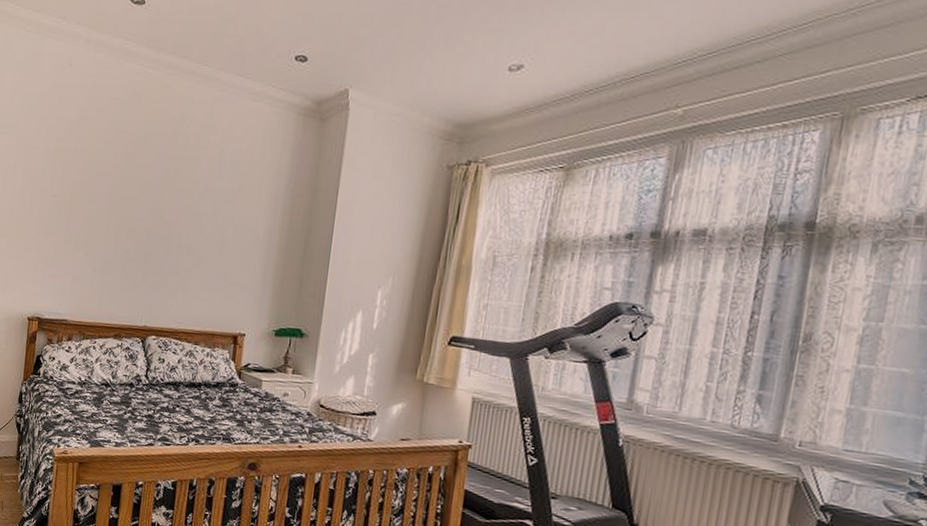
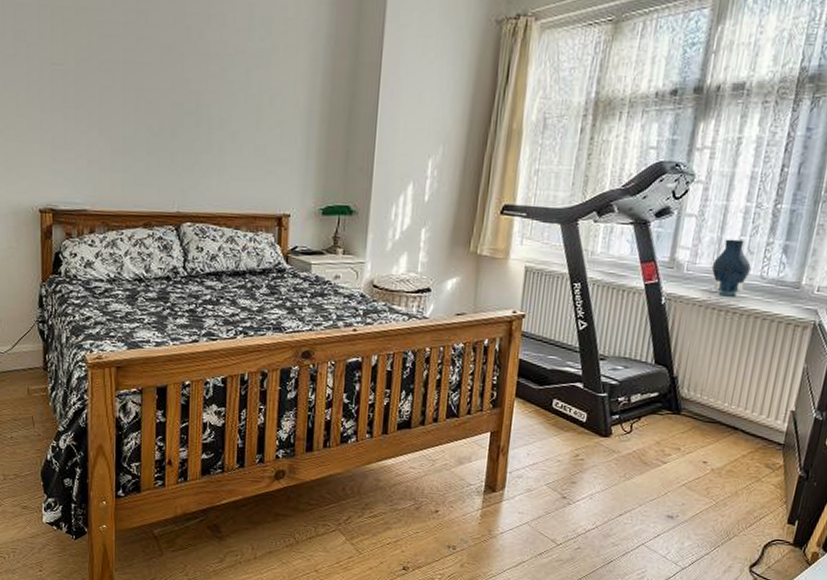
vase: none [674,384,720,446] -> present [711,239,751,298]

